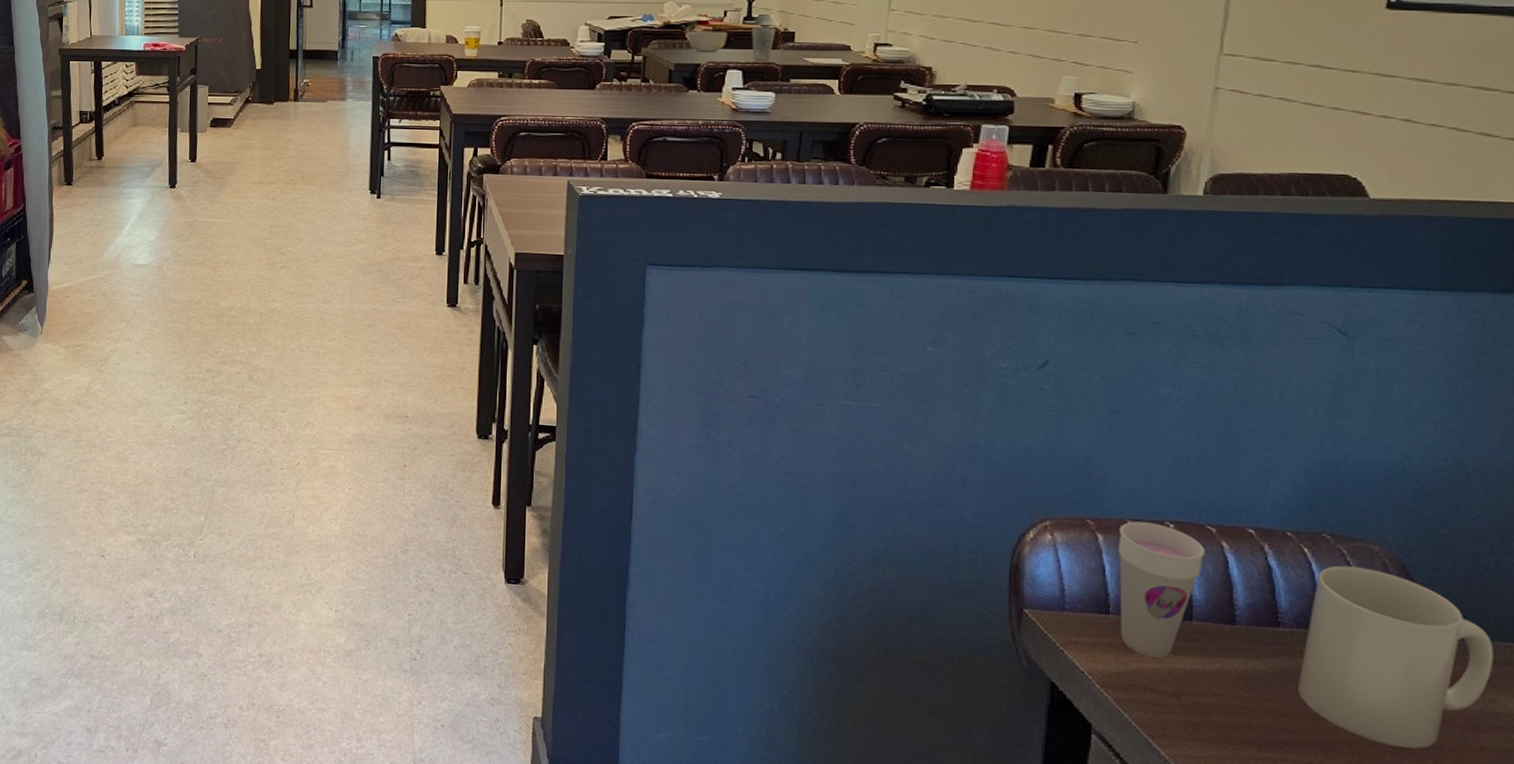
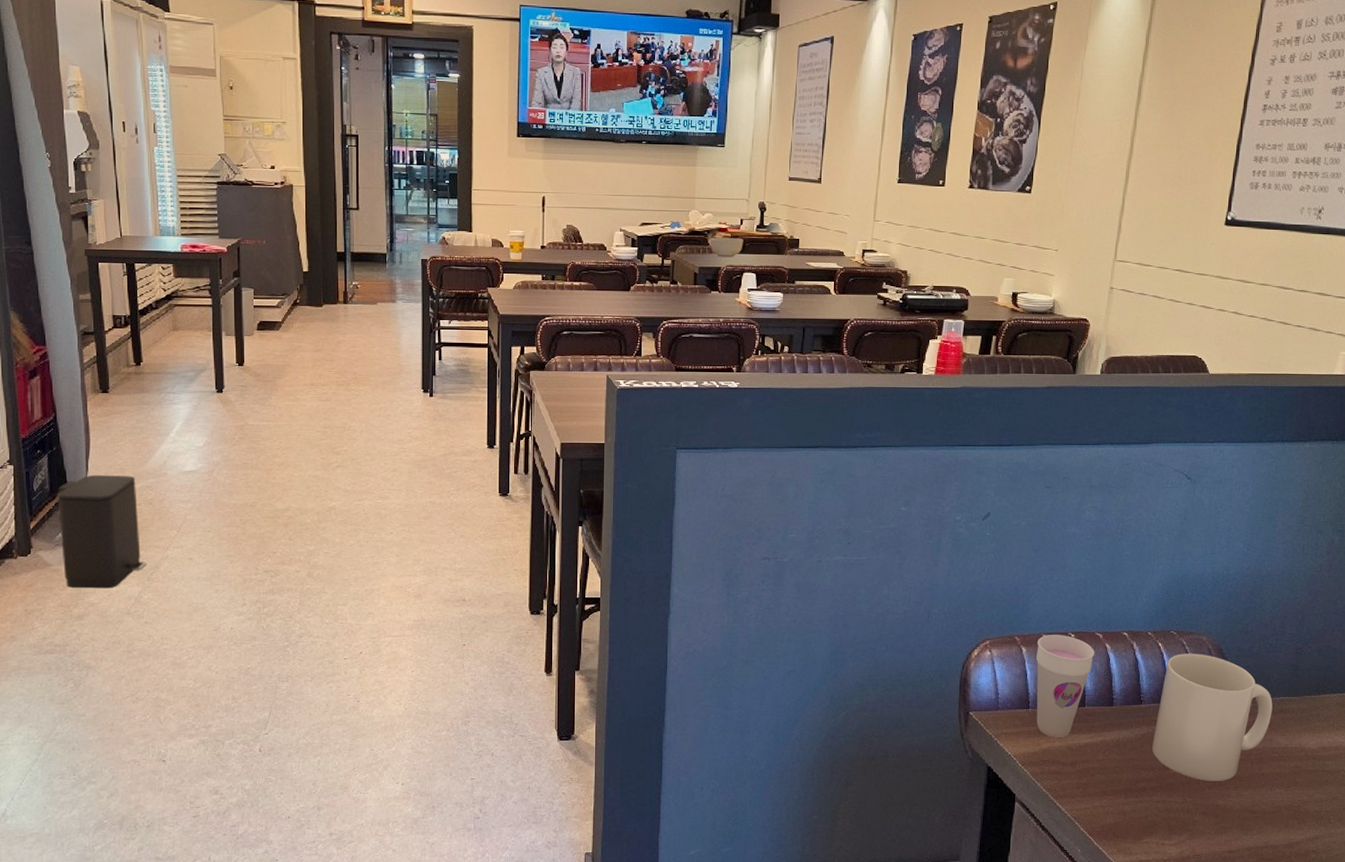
pedal bin: none [22,264,98,377] -> present [57,474,147,589]
cup: present [751,27,775,62] -> none [763,235,783,266]

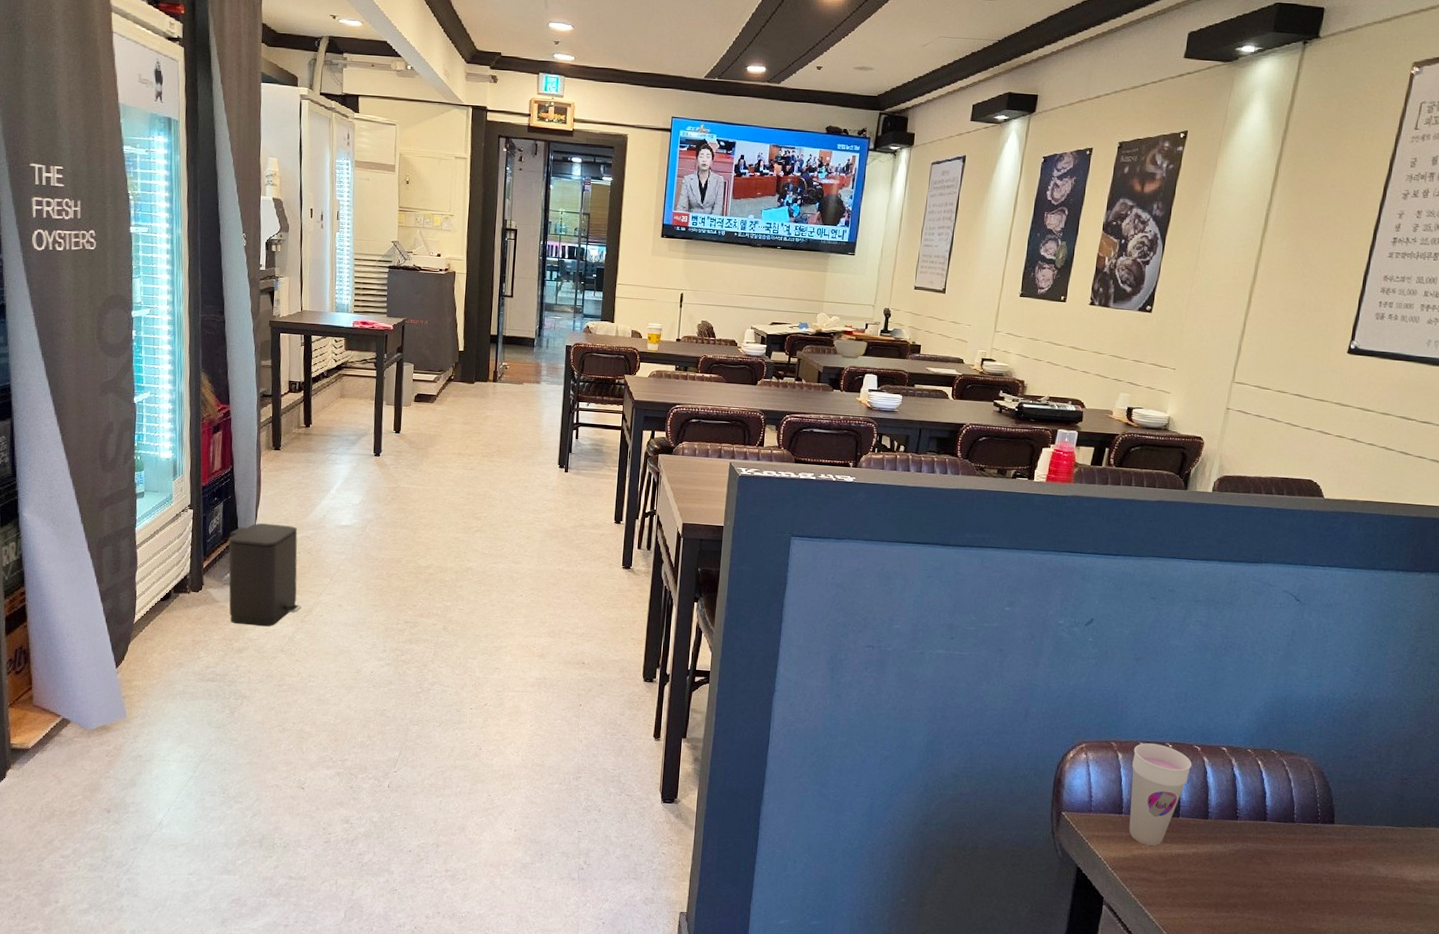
cup: present [1152,653,1273,781] -> none [1246,773,1375,905]

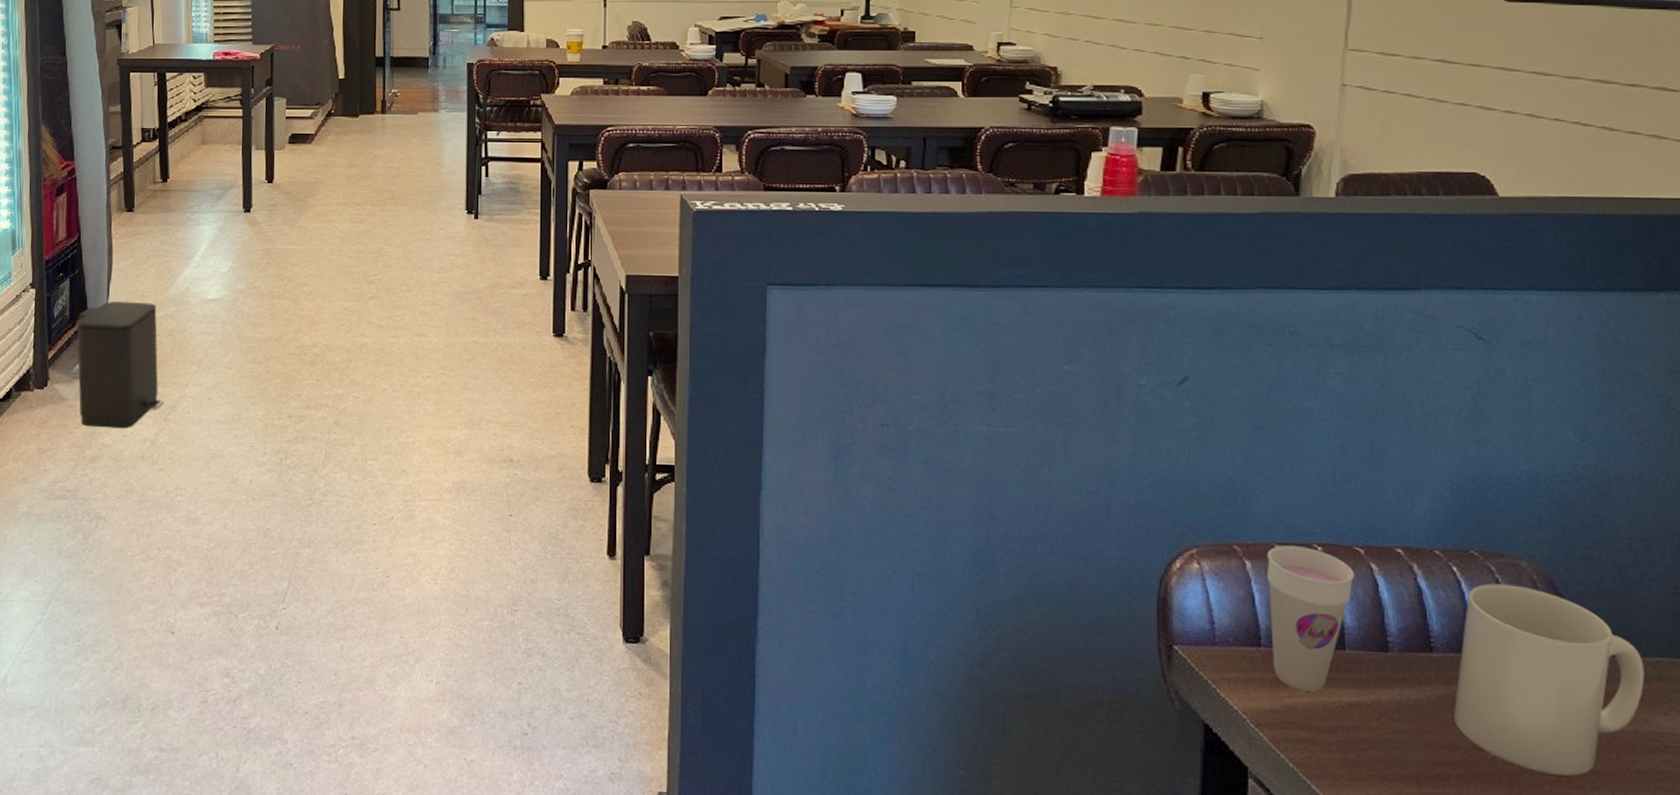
bowl: present [835,339,868,359] -> none [803,31,845,55]
cup: none [1246,773,1375,905] -> present [1454,583,1645,776]

